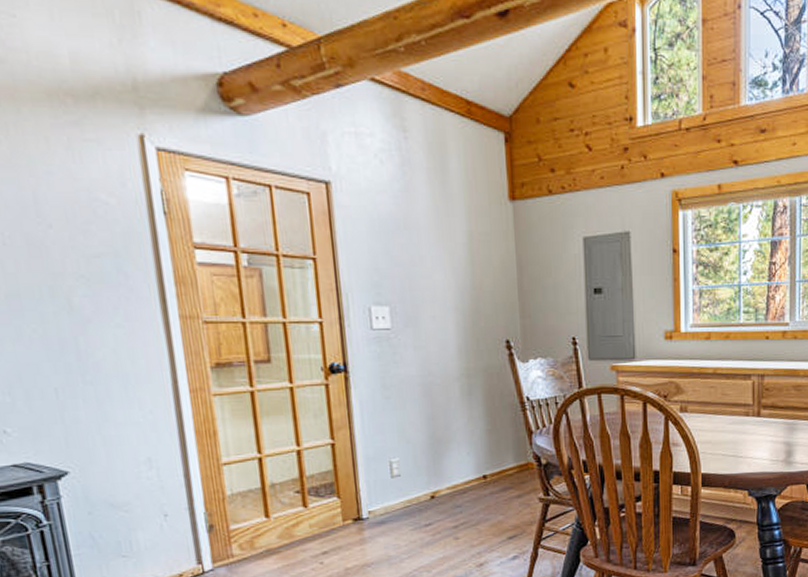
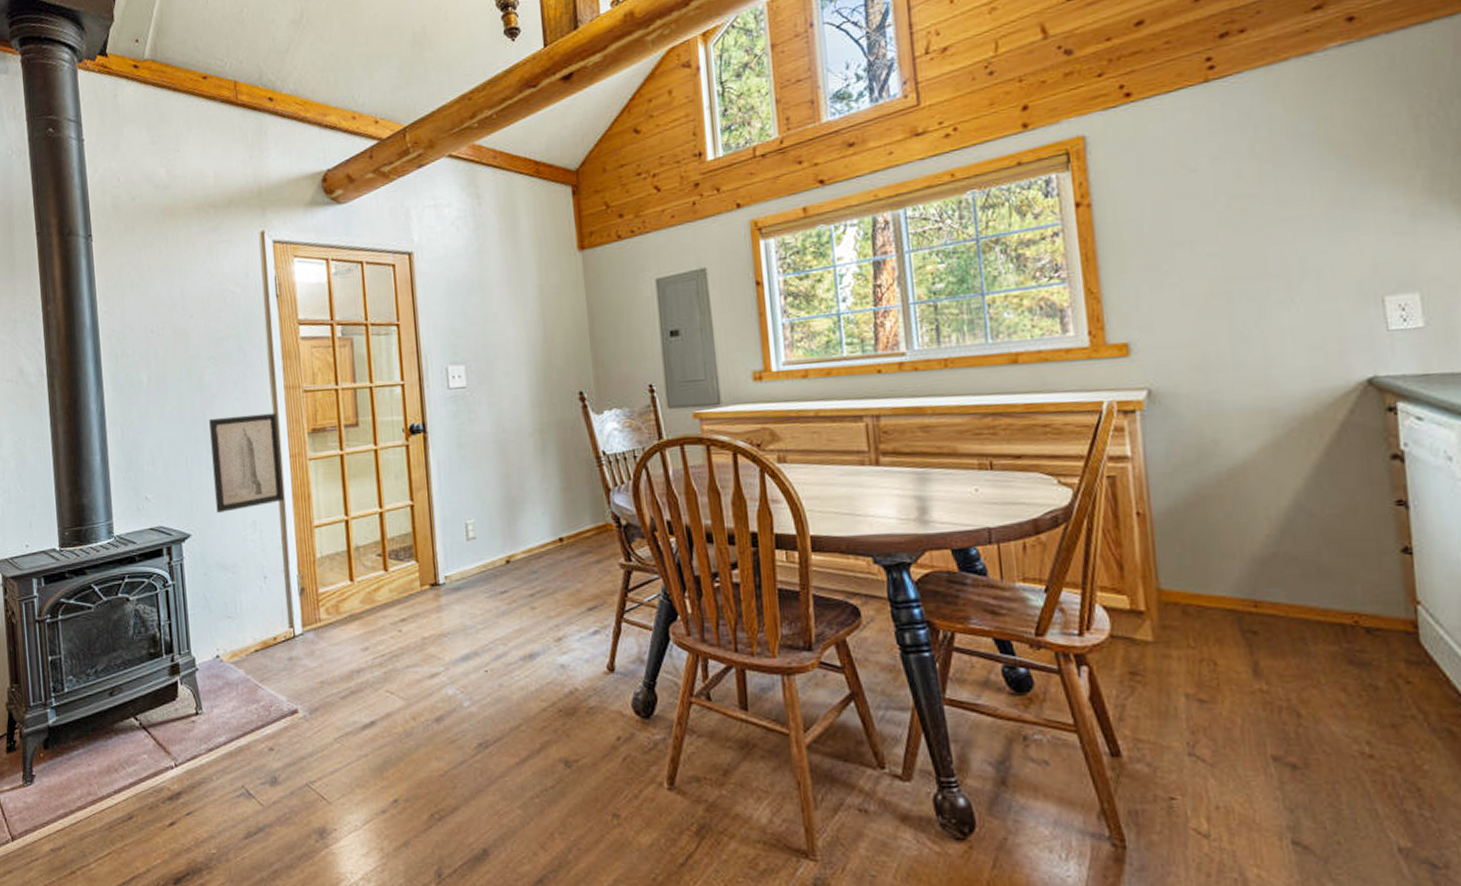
wall art: none [84,343,184,449] -> present [209,412,284,513]

